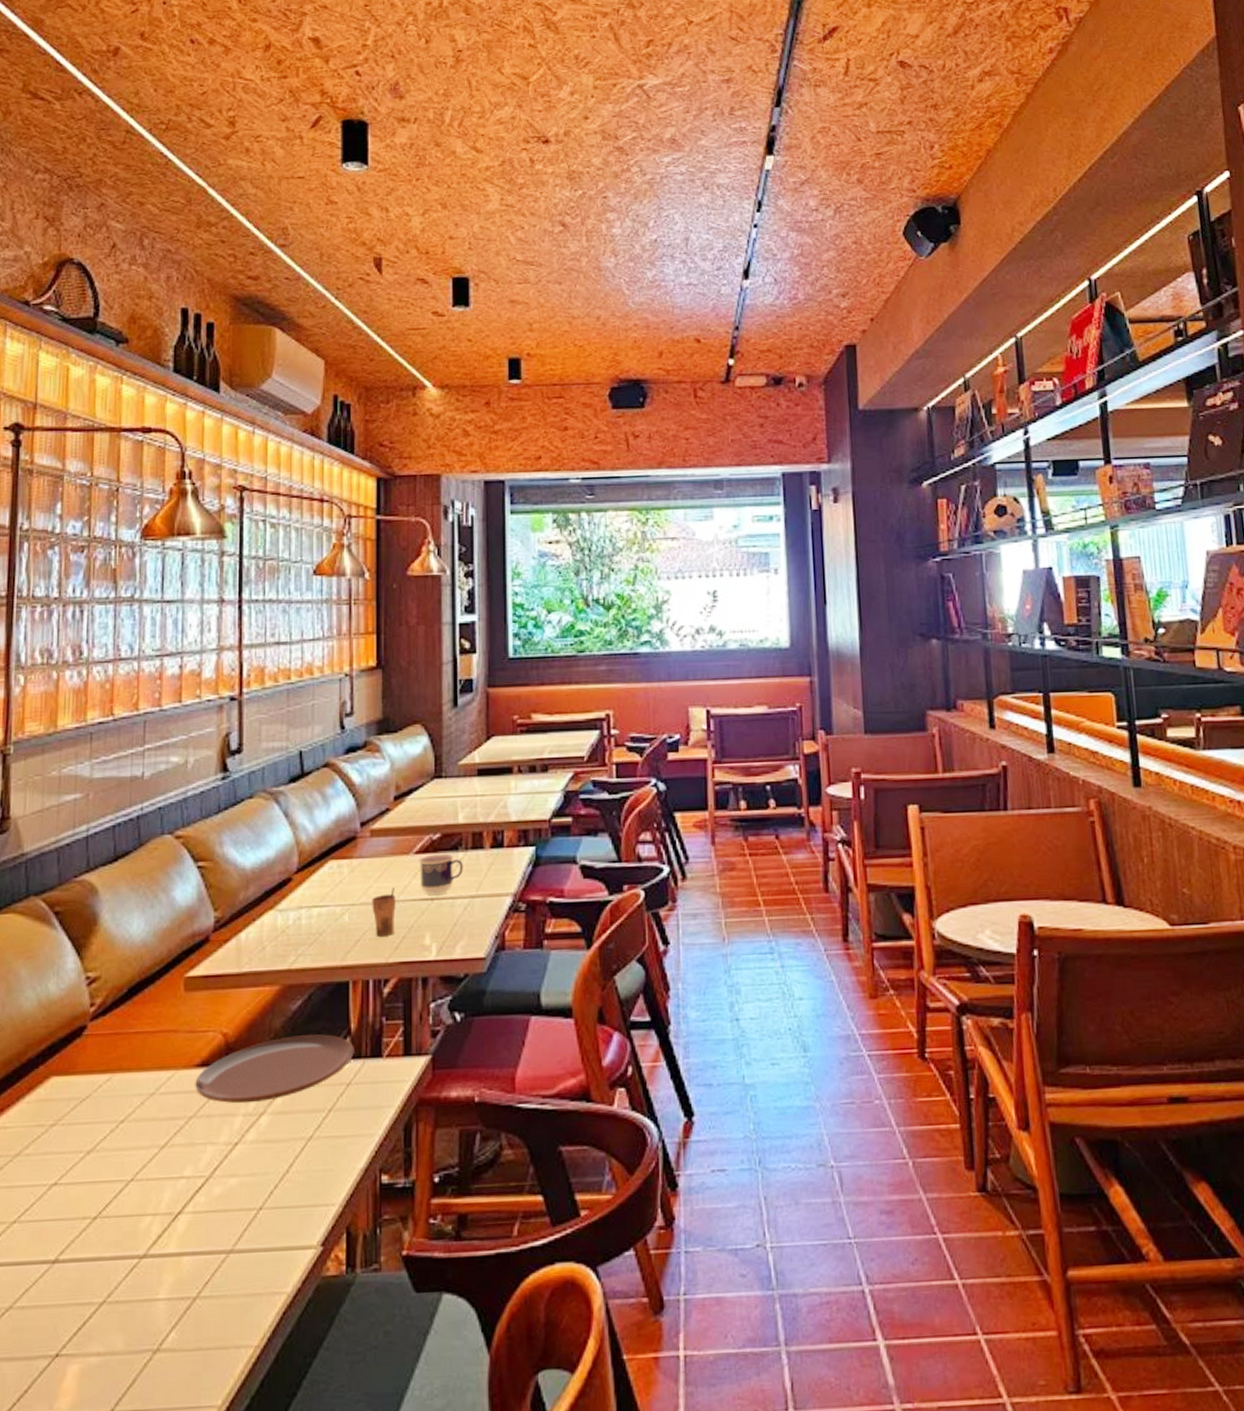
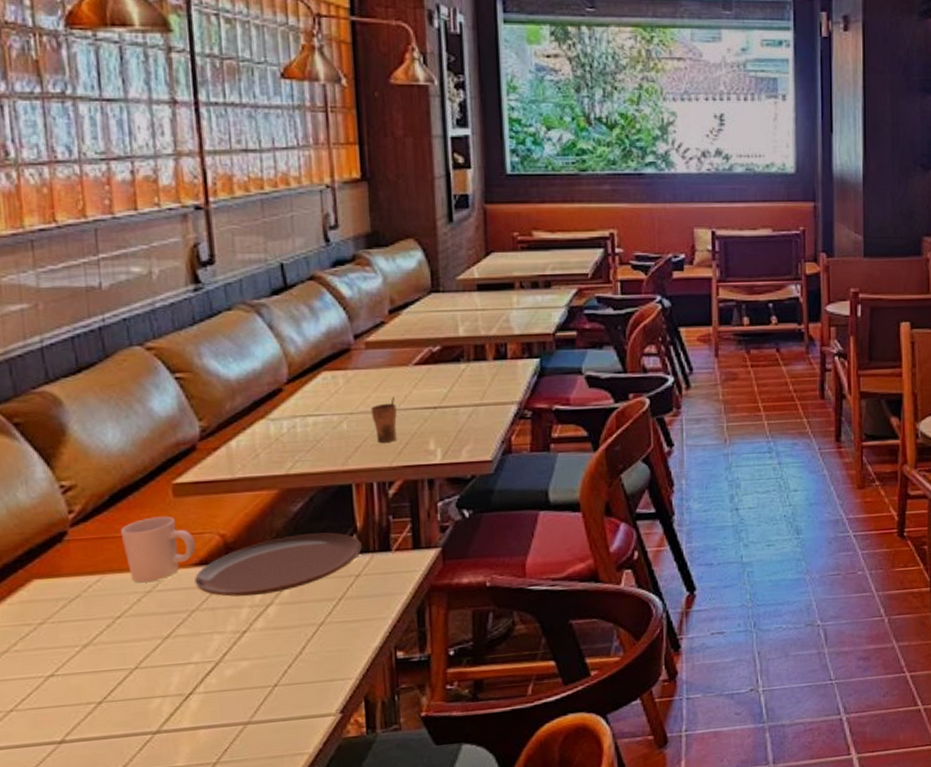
mug: none [133,1011,199,1084] -> present [120,516,196,583]
cup: present [418,853,463,896] -> none [418,365,466,405]

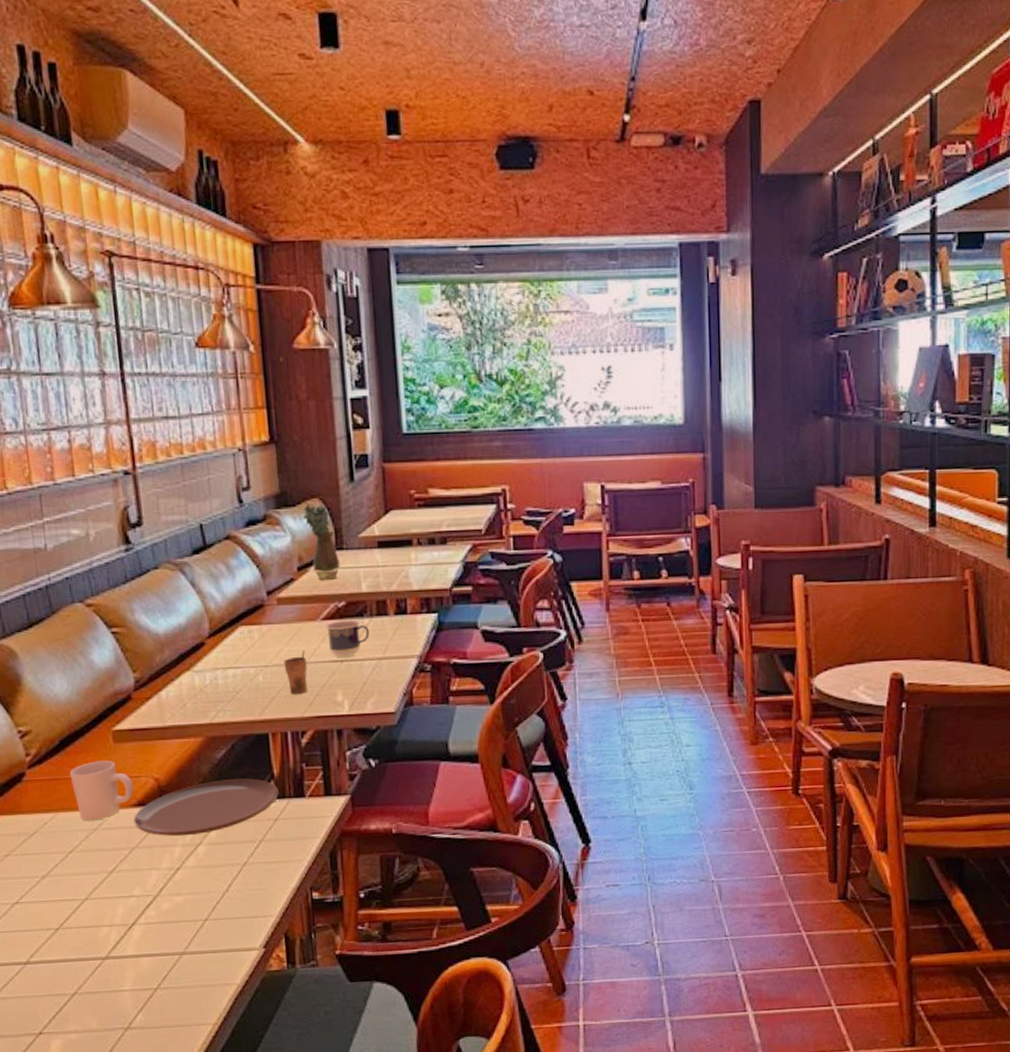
vase: none [396,242,436,324] -> present [303,502,340,580]
cup: none [418,365,466,405] -> present [325,620,369,658]

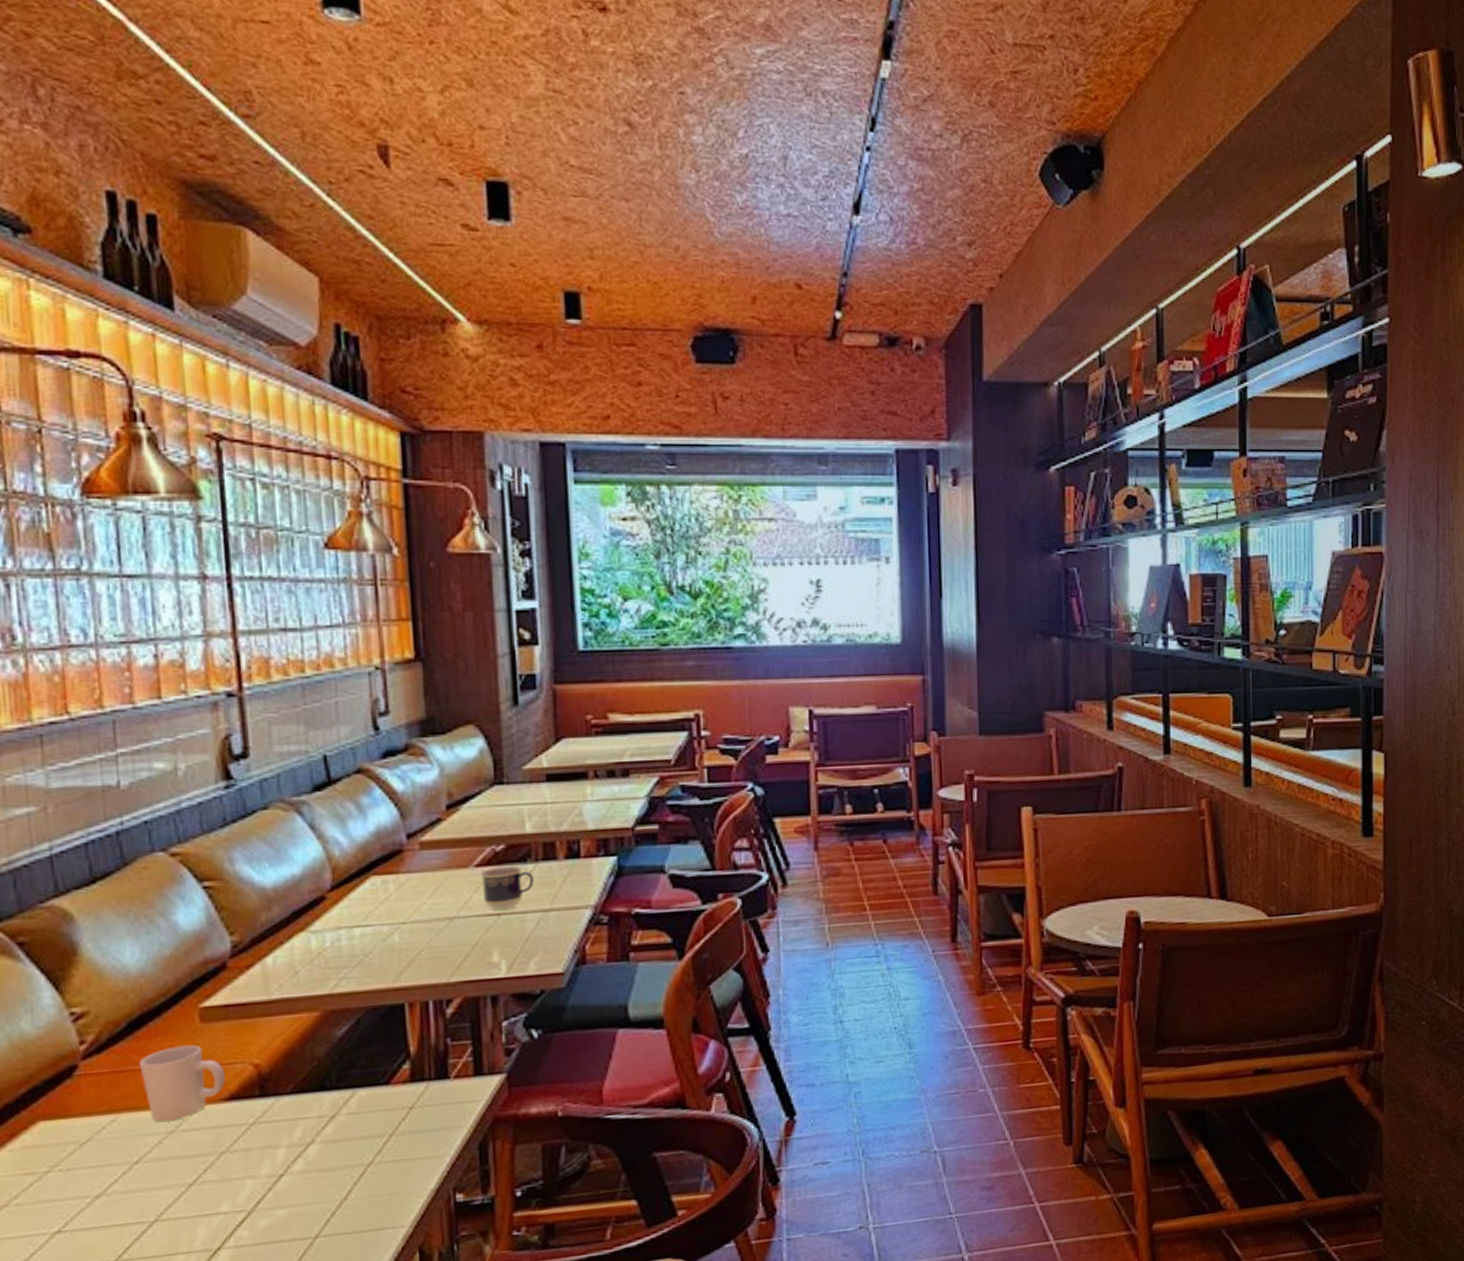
plate: present [134,778,279,836] -> none [224,1059,416,1136]
cup: present [284,651,308,694] -> none [426,903,456,956]
vase: present [303,502,340,580] -> none [455,729,499,820]

